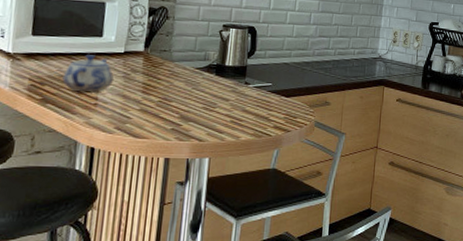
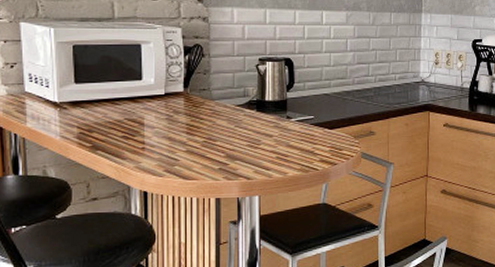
teapot: present [62,54,114,92] -> none [109,99,157,136]

